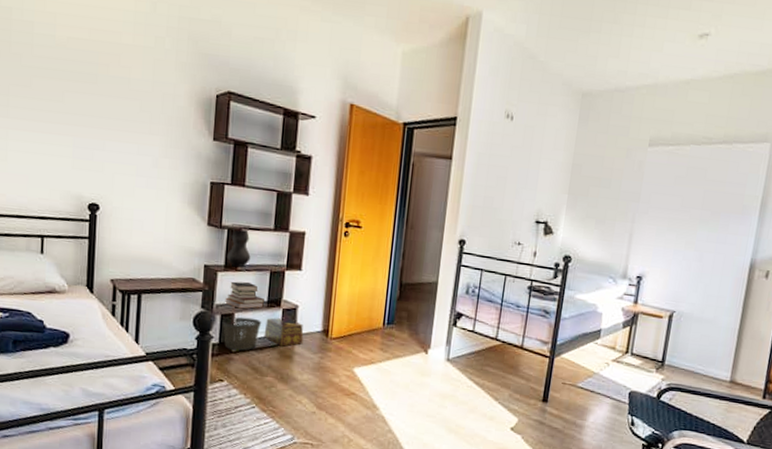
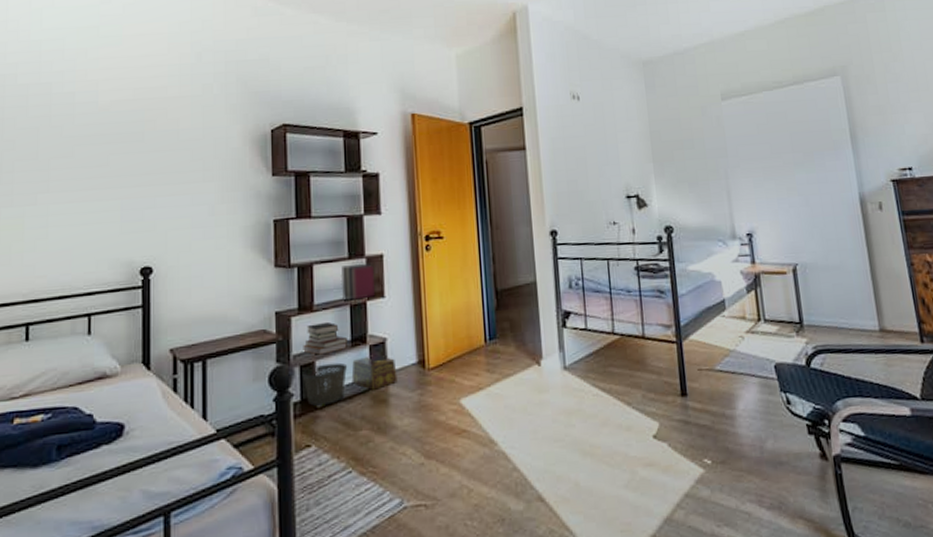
vase: present [227,223,251,267] -> none [300,259,326,308]
books: none [264,235,295,269] -> present [340,263,375,300]

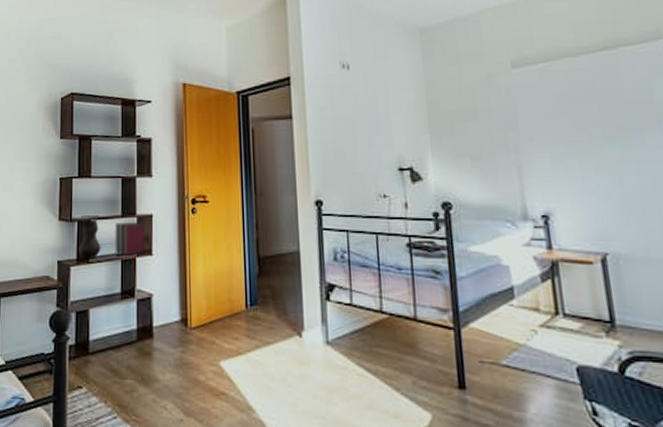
vase: none [300,259,326,308] -> present [79,215,101,260]
basket: present [302,362,348,406] -> none [77,312,117,351]
books: present [303,321,349,355] -> none [79,273,119,304]
decorative box: present [351,355,398,390] -> none [120,309,161,342]

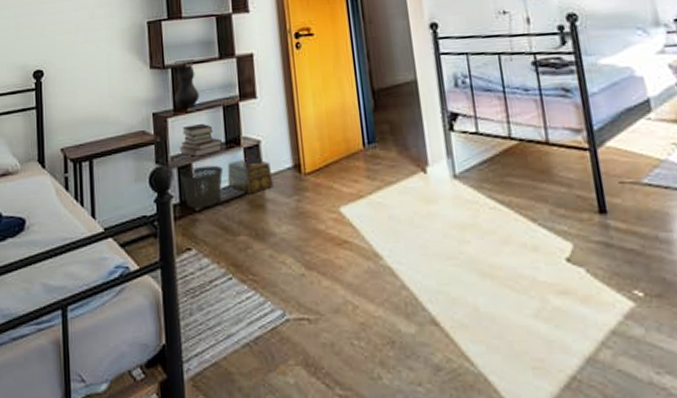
basket: none [77,312,117,351] -> present [180,165,224,209]
books: none [79,273,119,304] -> present [179,123,223,157]
books: present [114,221,143,255] -> none [212,62,247,101]
decorative box: none [120,309,161,342] -> present [227,158,274,194]

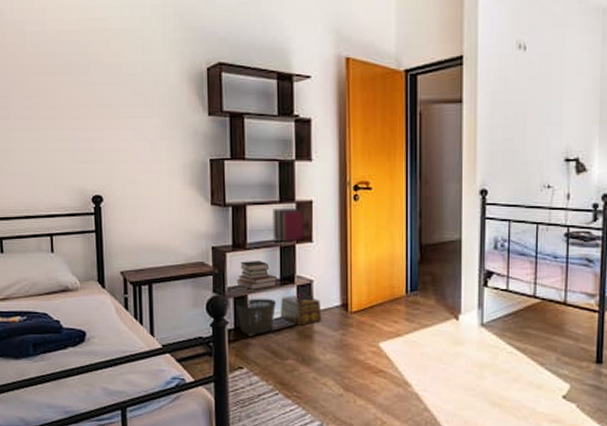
vase: present [174,59,200,109] -> none [234,200,258,246]
books: none [212,62,247,101] -> present [271,207,303,242]

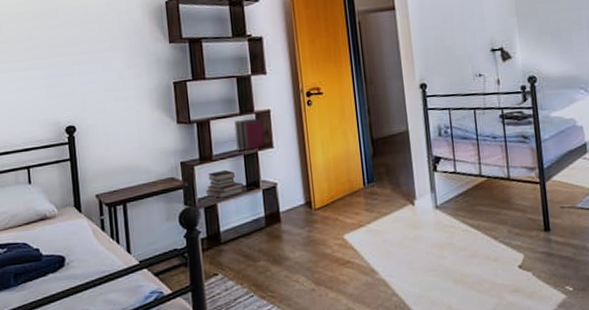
basket: present [236,298,277,334] -> none [206,204,245,241]
decorative box: present [280,294,322,326] -> none [248,198,288,228]

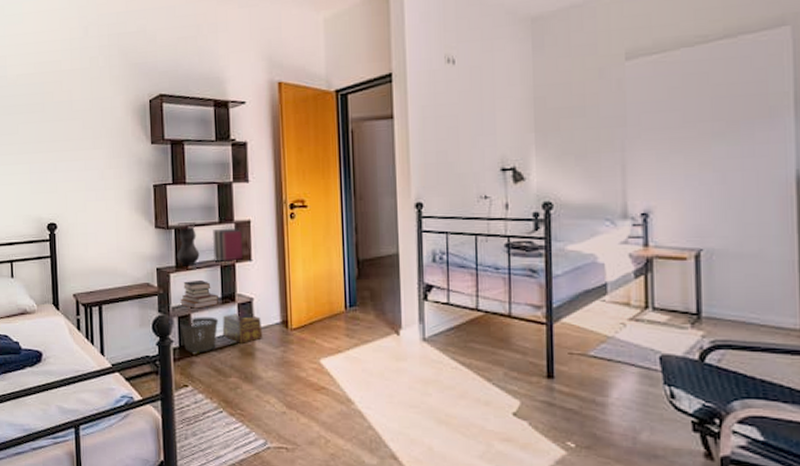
vase: none [199,115,223,158] -> present [177,222,200,266]
basket: none [206,204,245,241] -> present [180,317,219,352]
decorative box: none [248,198,288,228] -> present [222,312,263,343]

